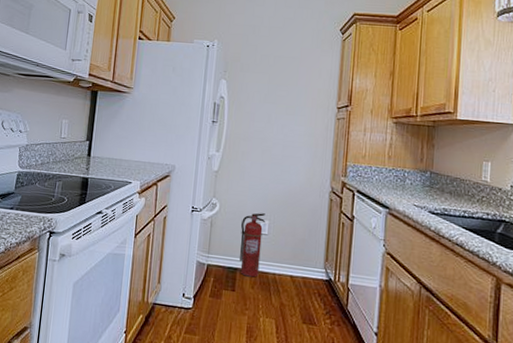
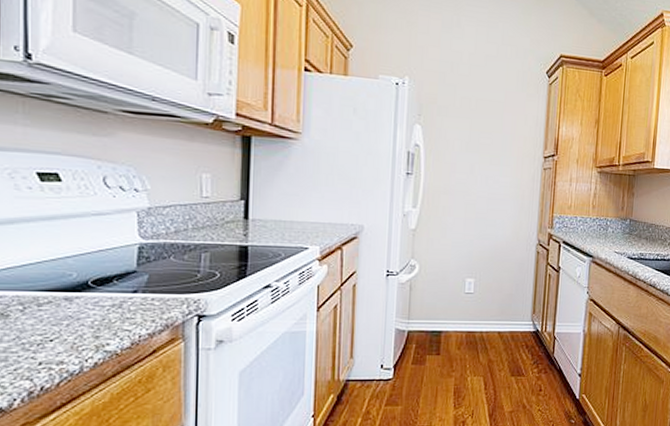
fire extinguisher: present [240,213,266,278] -> none [443,271,471,338]

